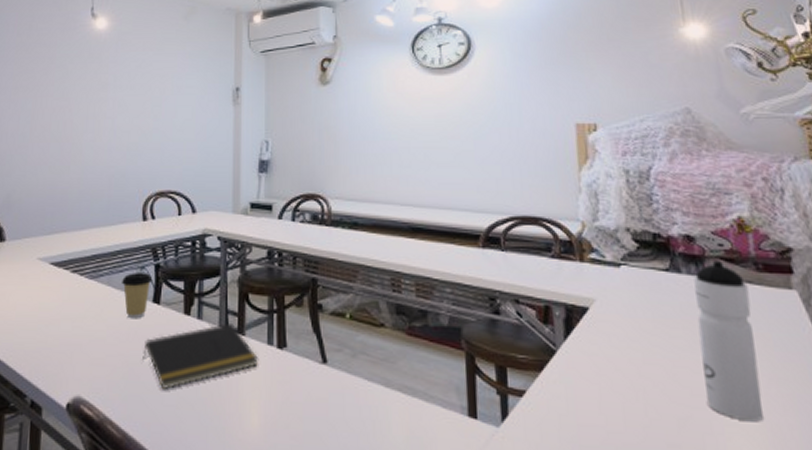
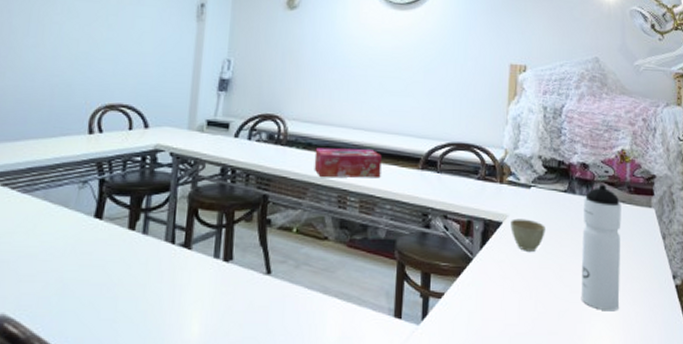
coffee cup: present [122,273,153,319] -> none [60,187,96,235]
notepad: present [142,324,259,389] -> none [79,238,204,303]
tissue box: none [362,227,436,259] -> present [314,147,382,178]
cup: none [599,303,647,343] -> present [510,218,546,251]

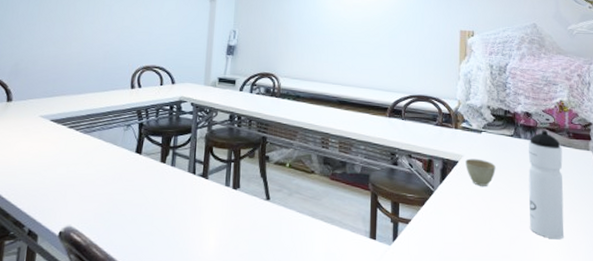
tissue box: present [314,147,382,178] -> none [302,99,356,124]

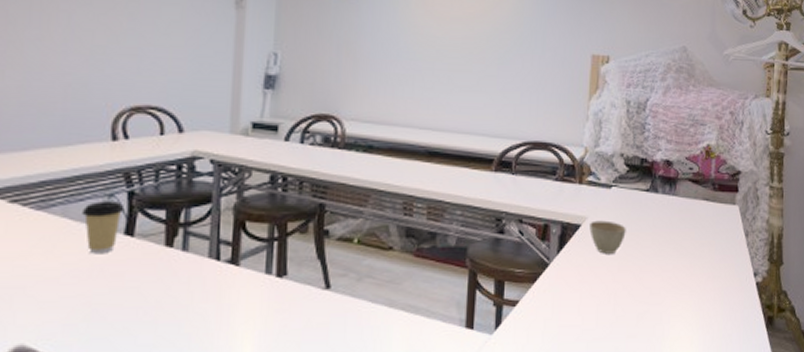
coffee cup: none [111,129,137,166] -> present [82,201,125,254]
water bottle: present [528,130,564,240] -> none [660,181,705,312]

